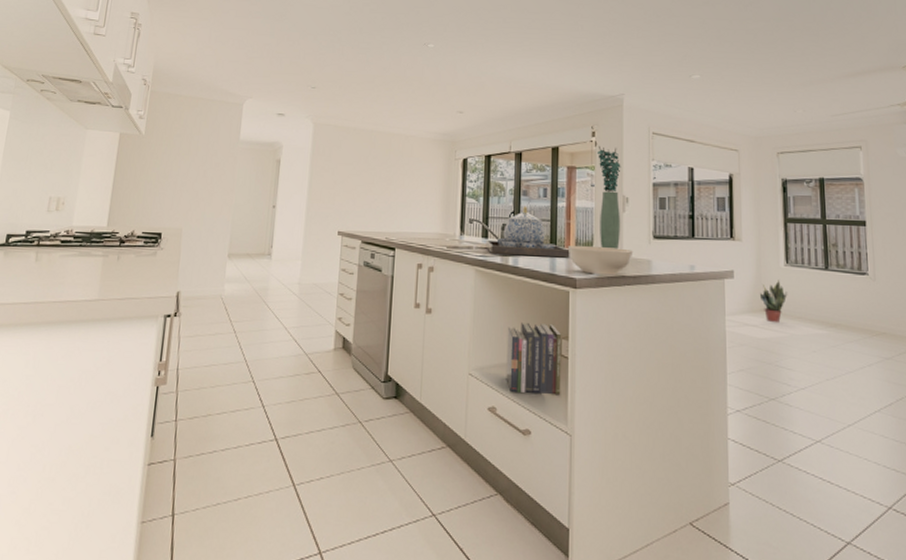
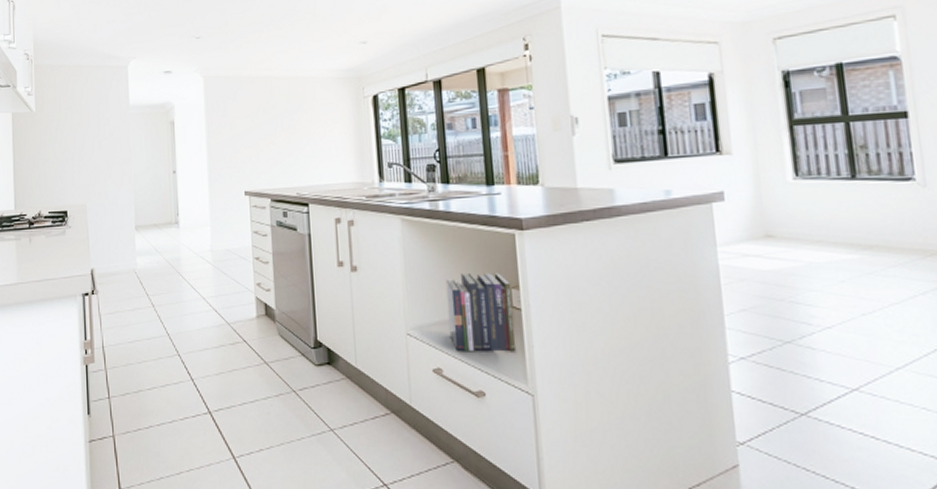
tea set: present [485,206,570,258] -> none [410,141,512,200]
bowl: present [567,245,633,275] -> none [507,178,590,212]
vase: present [598,146,621,249] -> none [533,59,572,181]
potted plant: present [759,280,788,324] -> none [760,197,801,251]

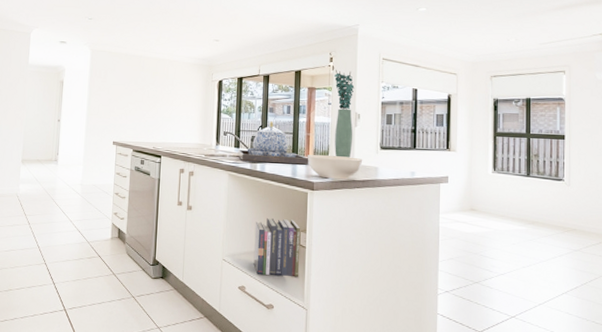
tea set: none [410,141,512,200] -> present [237,121,309,165]
bowl: none [507,178,590,212] -> present [307,154,363,180]
vase: none [533,59,572,181] -> present [334,70,355,158]

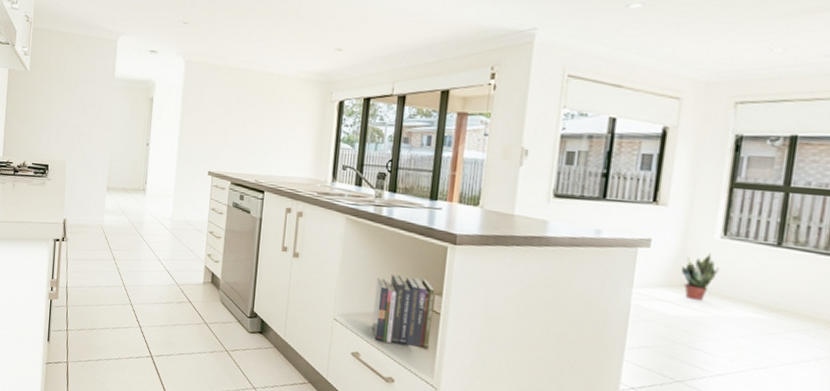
tea set: present [237,121,309,165] -> none [358,154,453,212]
bowl: present [307,154,363,180] -> none [449,199,527,234]
vase: present [334,70,355,158] -> none [488,90,524,207]
potted plant: none [469,184,494,221] -> present [680,253,720,302]

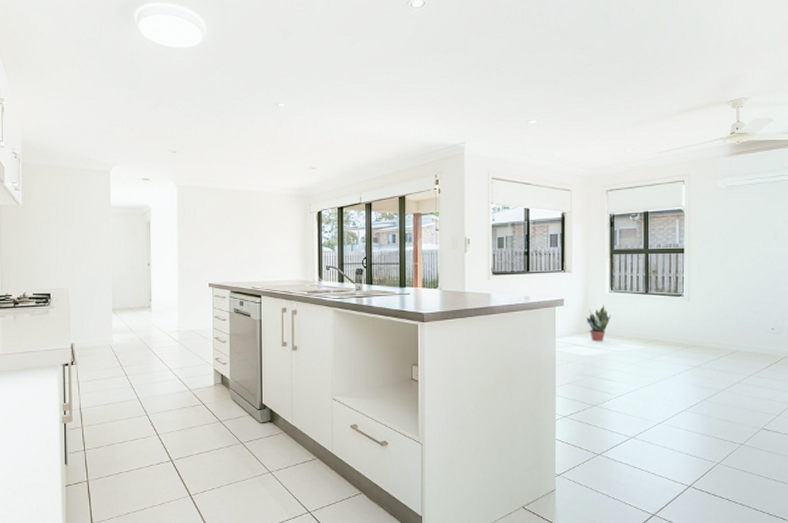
books: present [372,275,436,348] -> none [364,354,413,413]

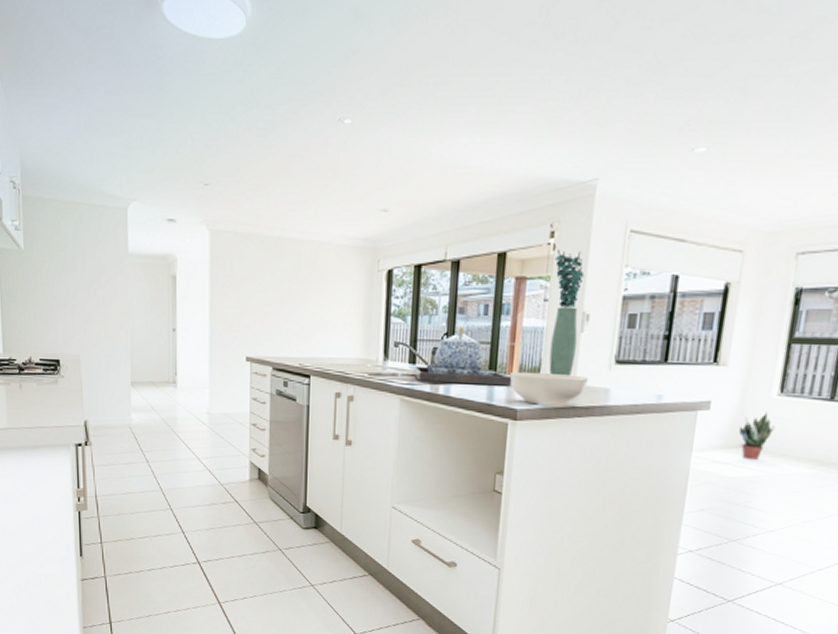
tea set: none [342,252,418,297] -> present [413,326,512,386]
bowl: none [415,284,474,309] -> present [509,371,589,406]
vase: none [441,193,463,286] -> present [549,250,585,376]

